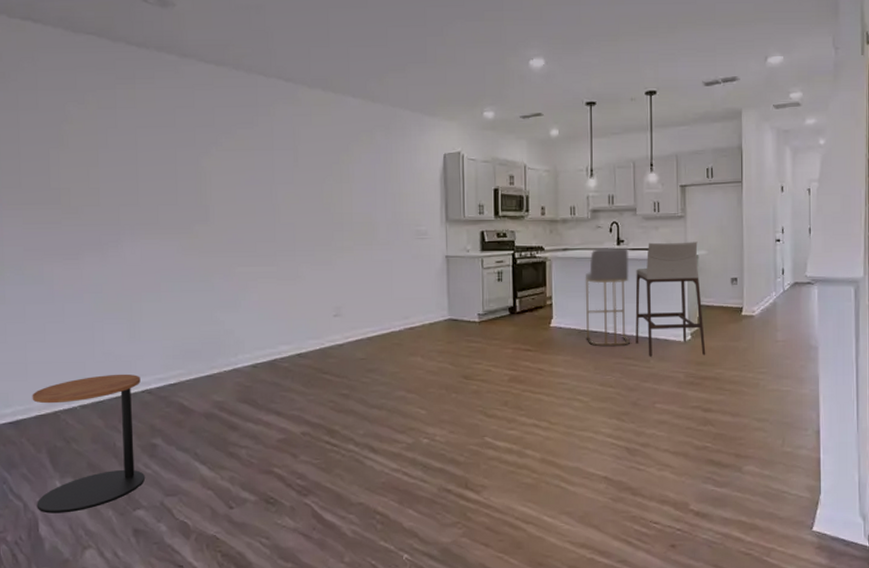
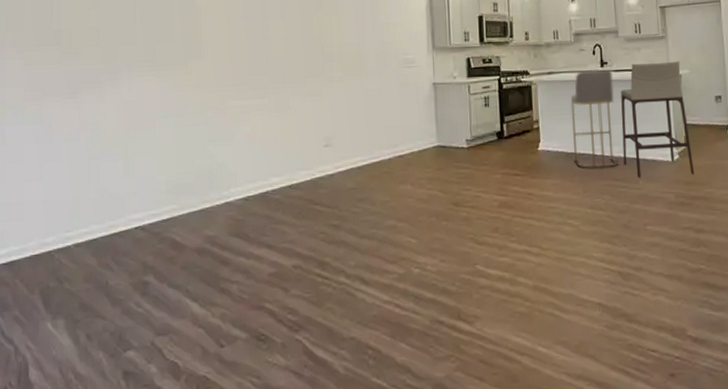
side table: present [32,374,145,513] -> none [27,210,136,357]

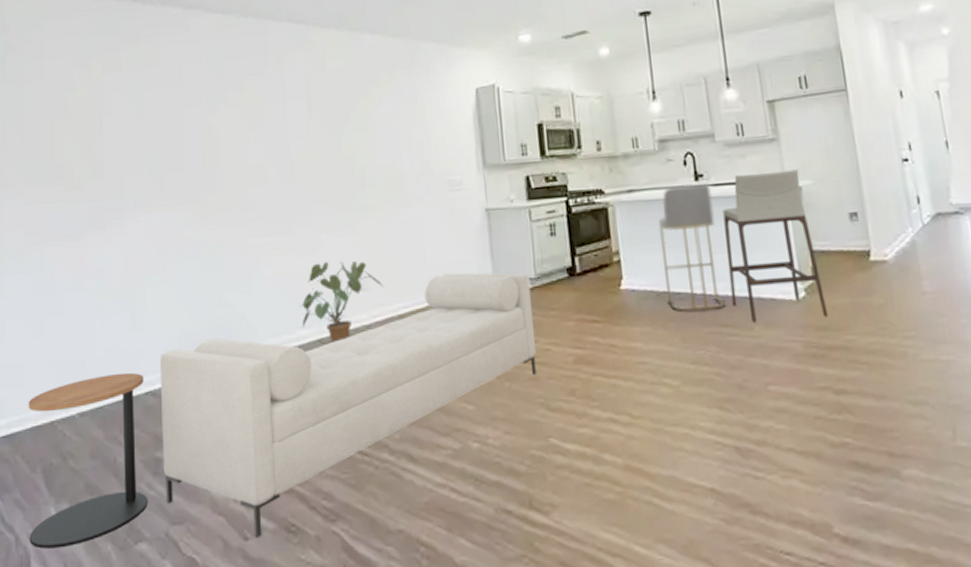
side table: none [27,210,136,357] -> present [28,372,148,549]
sofa: none [148,134,469,345] -> present [159,272,537,538]
house plant: none [273,122,346,188] -> present [299,261,384,343]

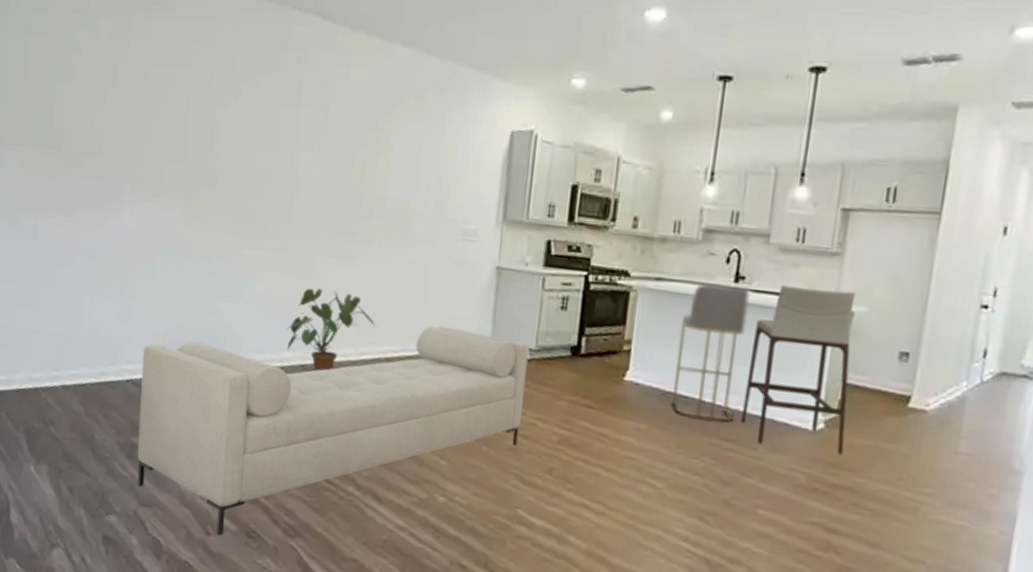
side table: present [28,372,148,549] -> none [10,354,126,503]

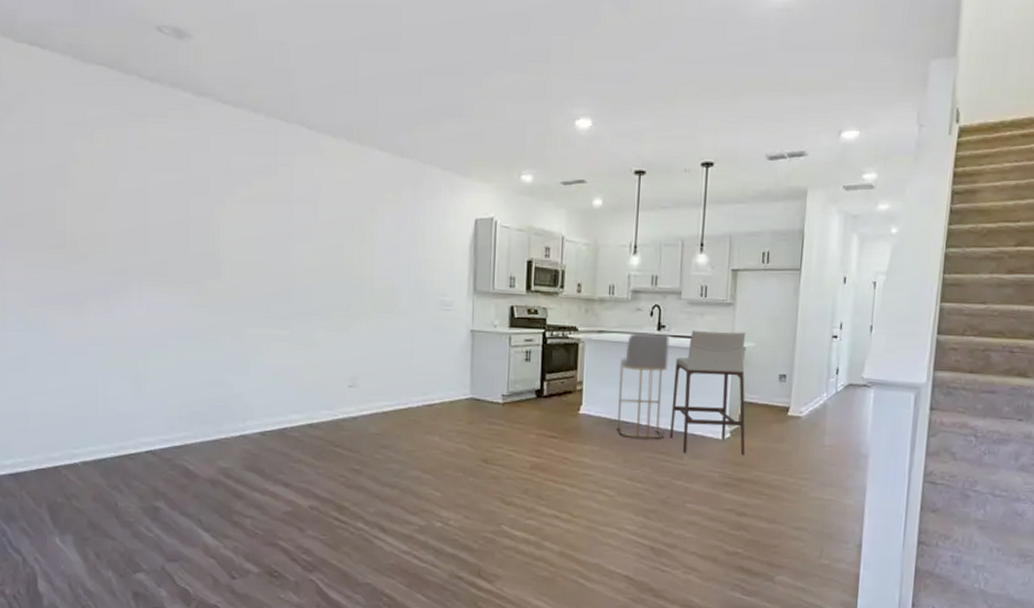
sofa: present [137,325,529,535] -> none [159,381,502,578]
house plant: present [286,288,376,372] -> none [293,358,372,428]

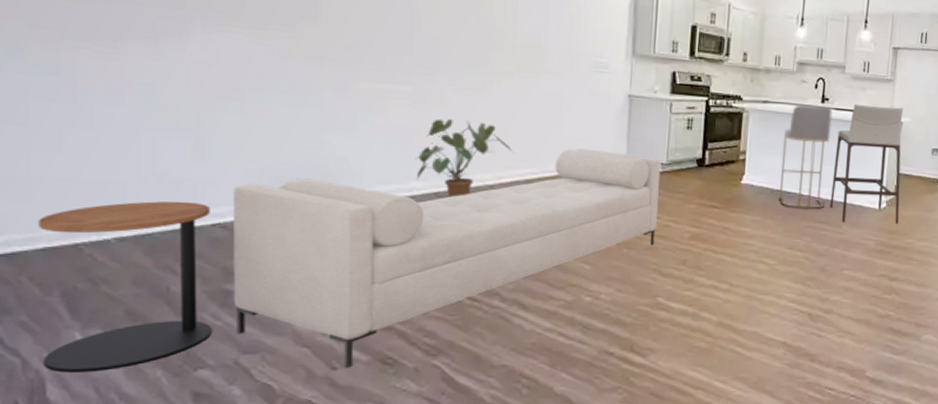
side table: none [33,432,146,571] -> present [38,201,212,373]
sofa: none [159,381,502,578] -> present [232,148,661,368]
house plant: none [293,358,372,428] -> present [415,118,513,197]

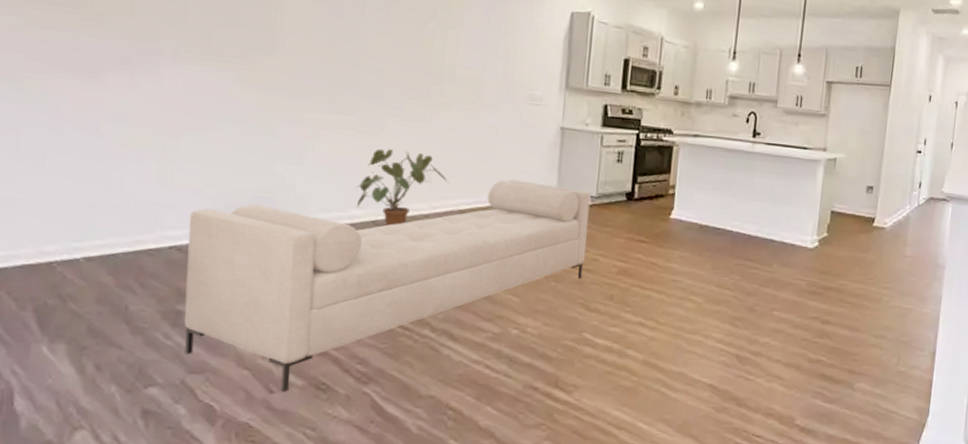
side table: present [38,201,212,373] -> none [13,223,169,386]
bar stool: present [779,105,833,210] -> none [708,139,764,247]
bar stool: present [830,103,904,225] -> none [760,138,838,265]

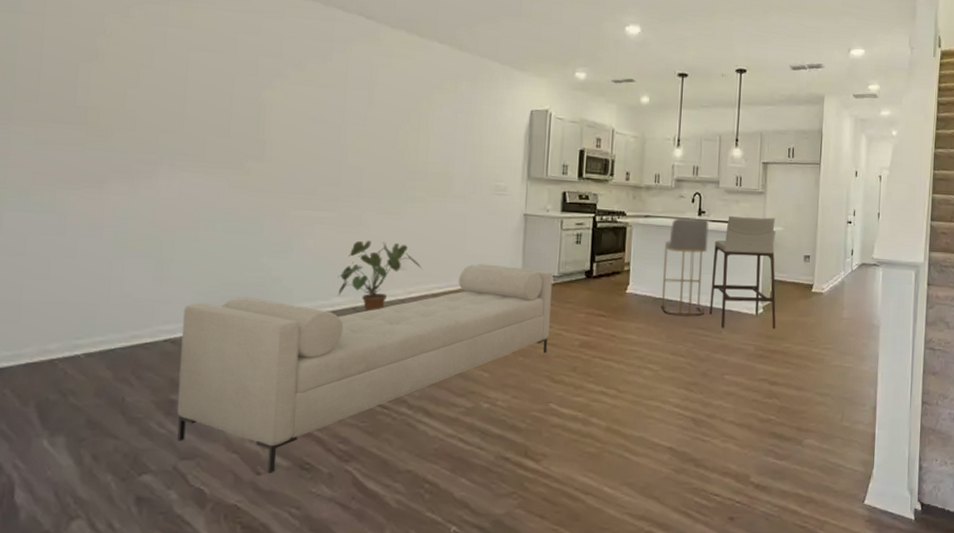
bar stool: none [708,139,764,247] -> present [662,218,709,317]
bar stool: none [760,138,838,265] -> present [709,215,776,330]

